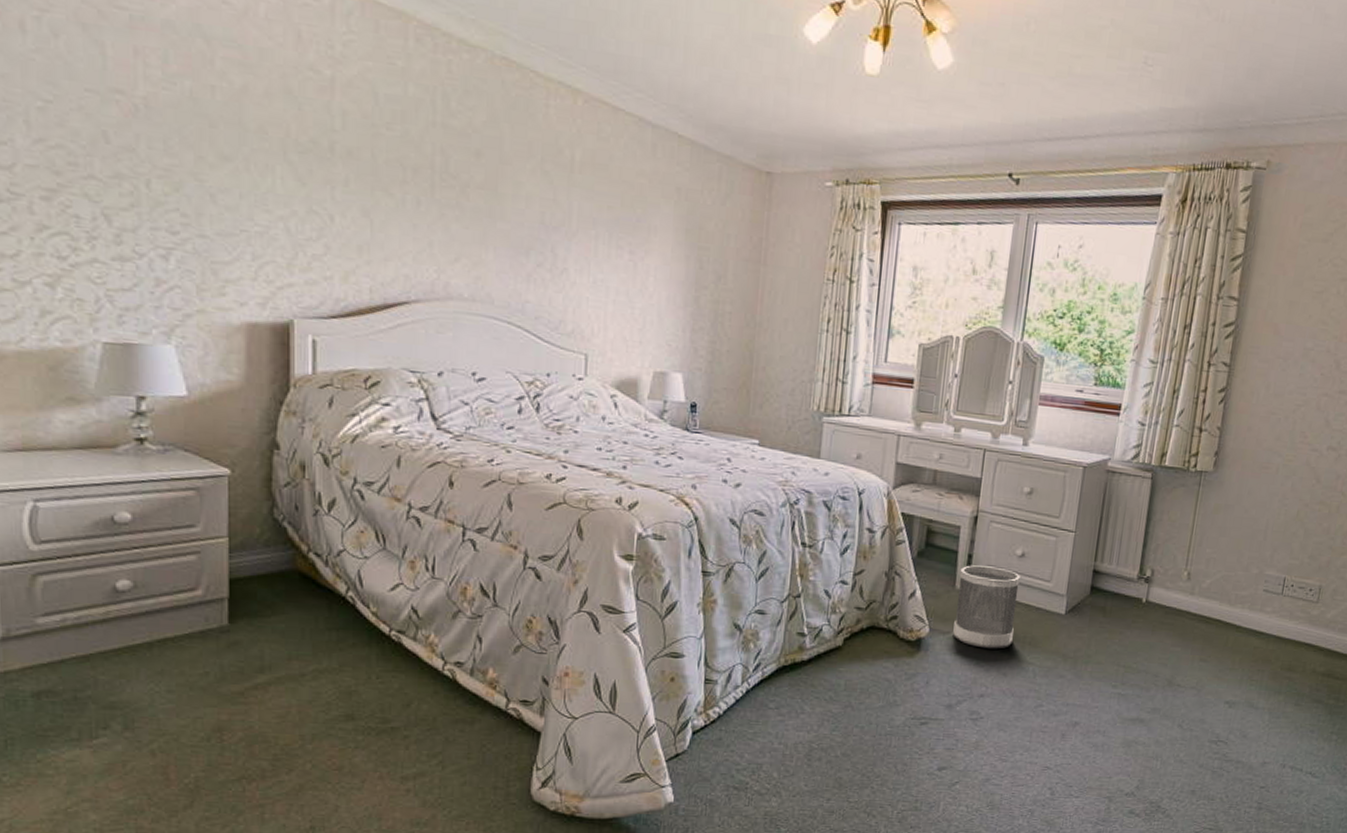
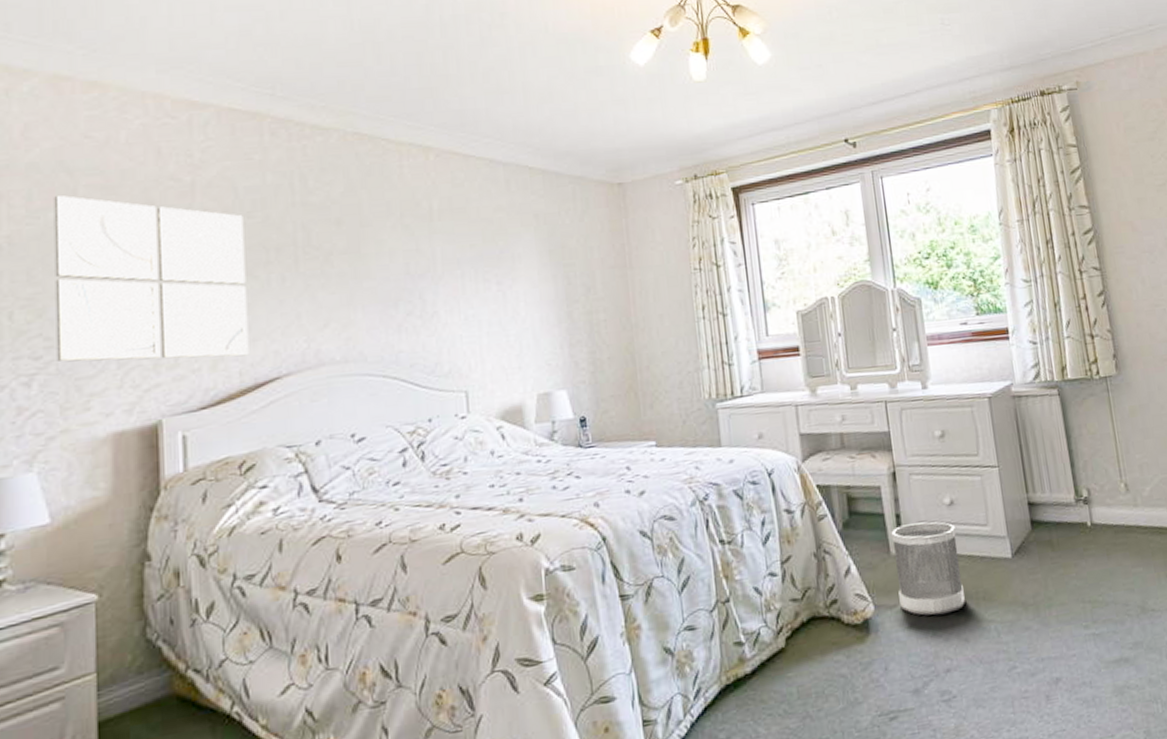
wall art: none [190,62,382,274] -> present [53,194,249,363]

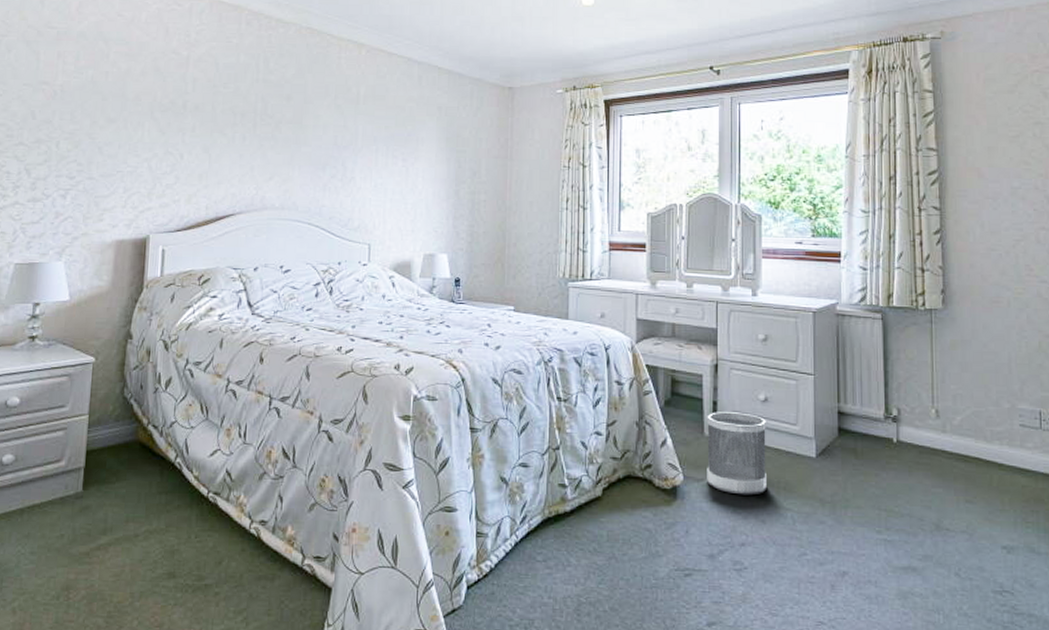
wall art: present [53,194,249,363] -> none [84,57,221,195]

